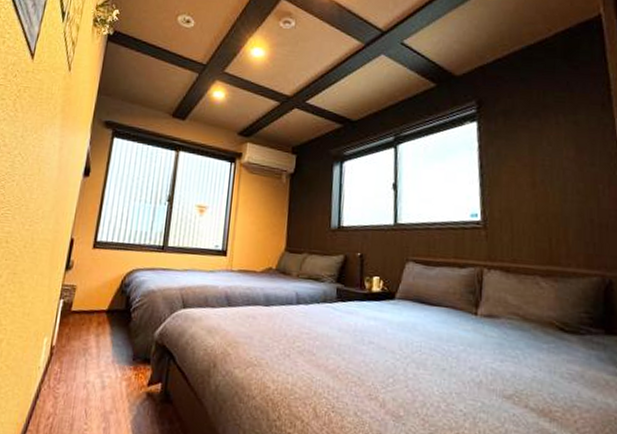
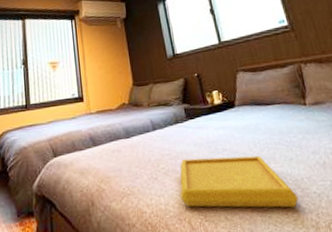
serving tray: none [311,342,441,421] -> present [180,155,299,208]

